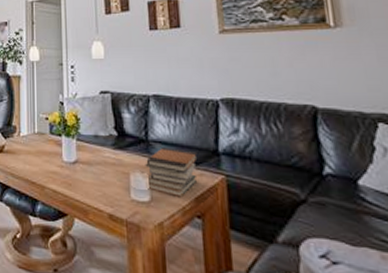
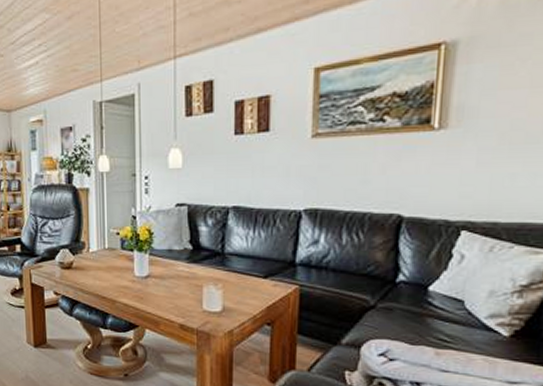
book stack: present [145,147,198,198] -> none [219,260,274,307]

